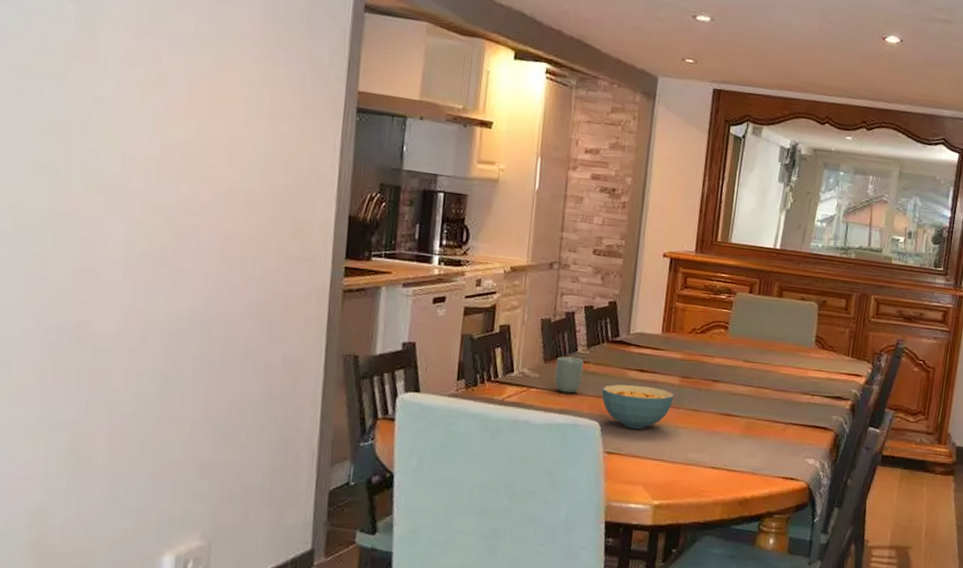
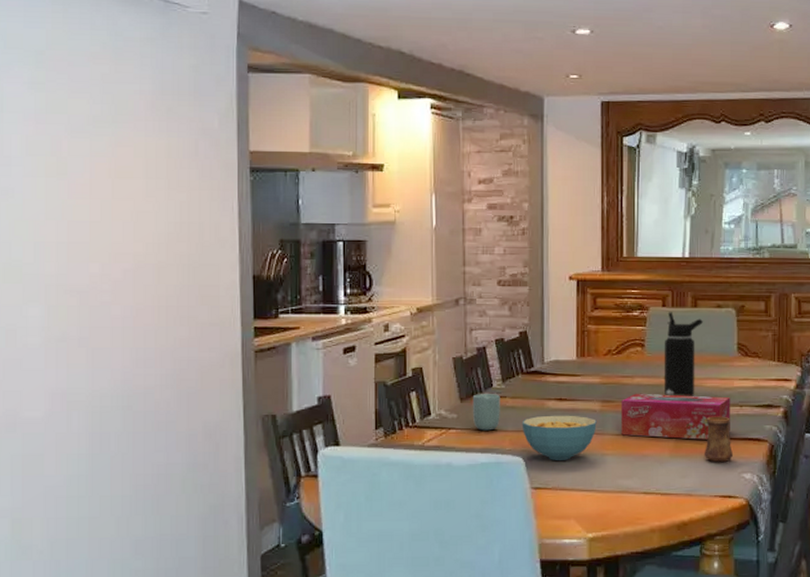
tissue box: none [696,372,803,423] -> present [621,393,730,440]
water bottle: none [741,299,787,381] -> present [663,312,704,396]
cup: none [773,402,801,446] -> present [705,416,734,462]

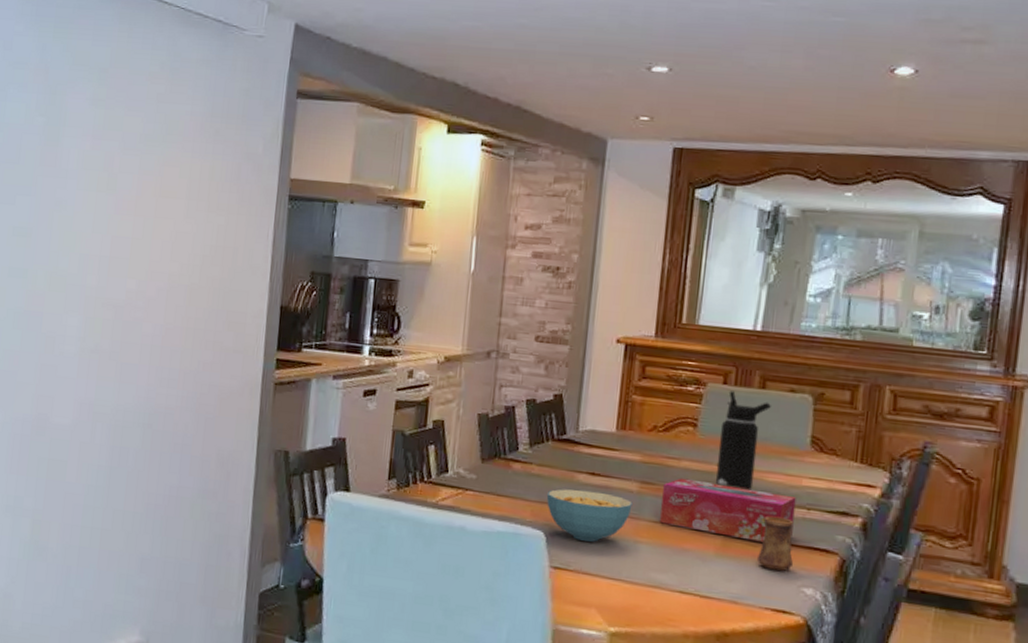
cup: present [472,394,500,431] -> none [493,456,526,498]

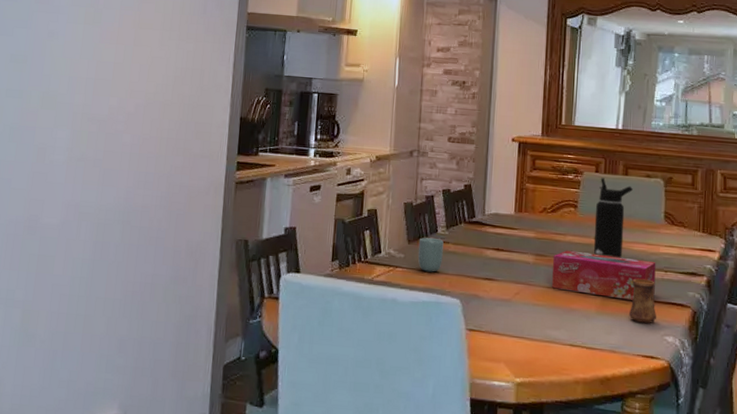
cup: none [493,456,526,498] -> present [418,237,444,272]
cereal bowl: present [546,489,633,542] -> none [461,263,530,307]

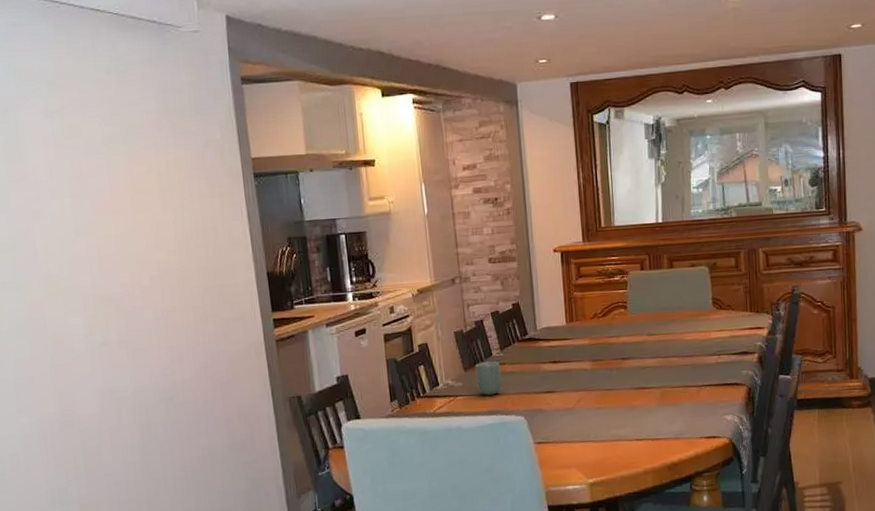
tissue box: present [552,250,656,300] -> none [610,347,711,390]
water bottle: present [593,178,634,258] -> none [644,274,680,351]
cup: present [629,278,657,323] -> none [688,365,715,407]

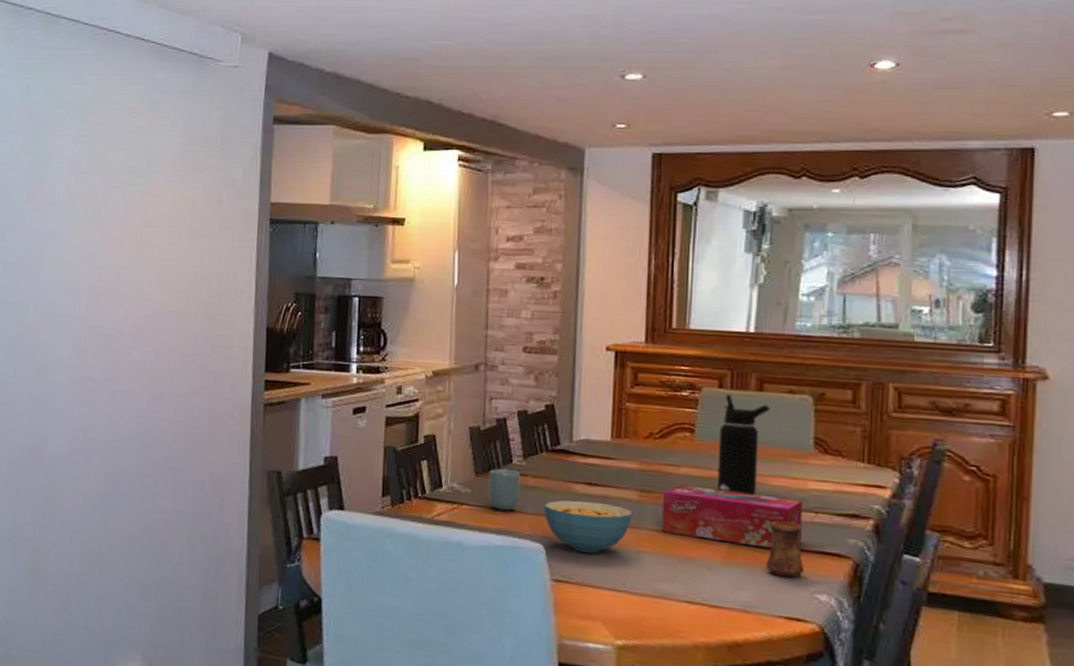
cereal bowl: none [521,375,589,417] -> present [543,500,633,553]
tissue box: none [610,347,711,390] -> present [662,485,803,548]
water bottle: none [644,274,680,351] -> present [716,394,771,495]
cup: none [688,365,715,407] -> present [767,521,805,578]

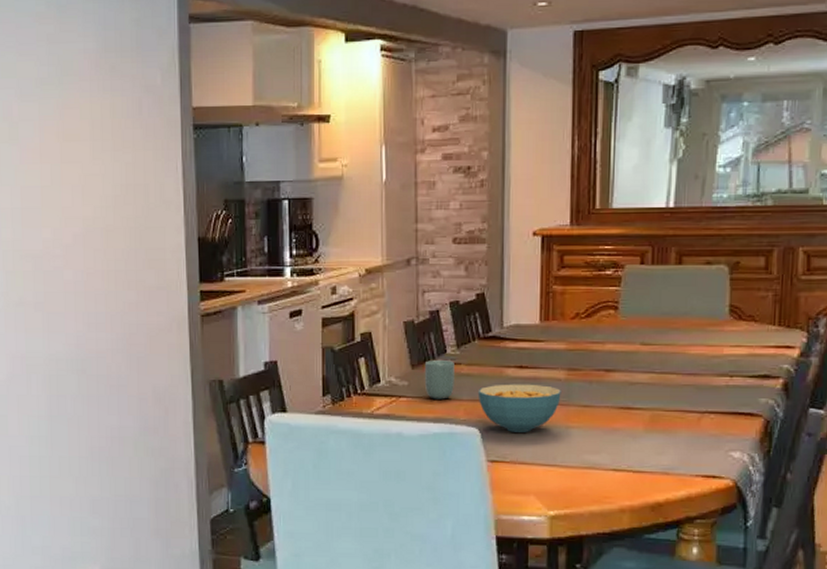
tissue box: present [662,485,803,548] -> none [589,361,719,413]
water bottle: present [716,394,771,495] -> none [639,270,690,365]
cup: present [767,521,805,578] -> none [686,387,720,438]

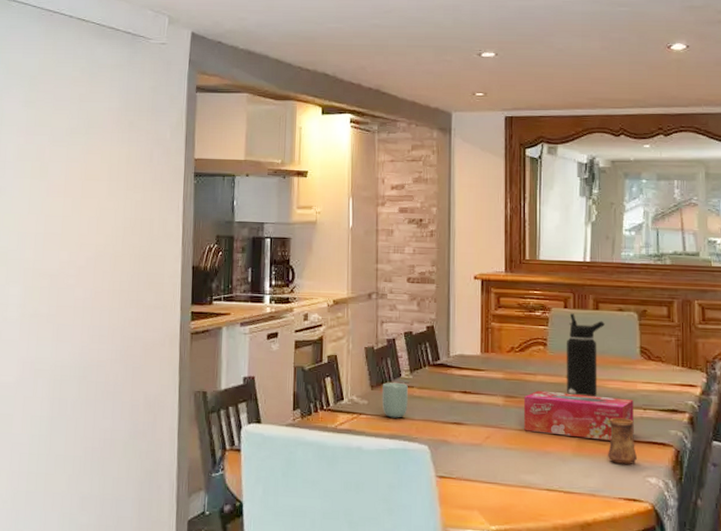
cereal bowl: present [477,384,561,432] -> none [428,407,500,452]
tissue box: none [589,361,719,413] -> present [524,390,634,441]
water bottle: none [639,270,690,365] -> present [566,313,606,397]
cup: none [686,387,720,438] -> present [608,417,638,464]

